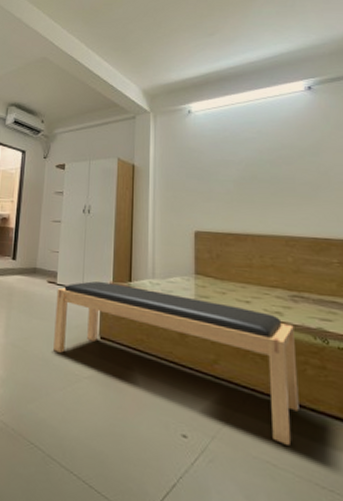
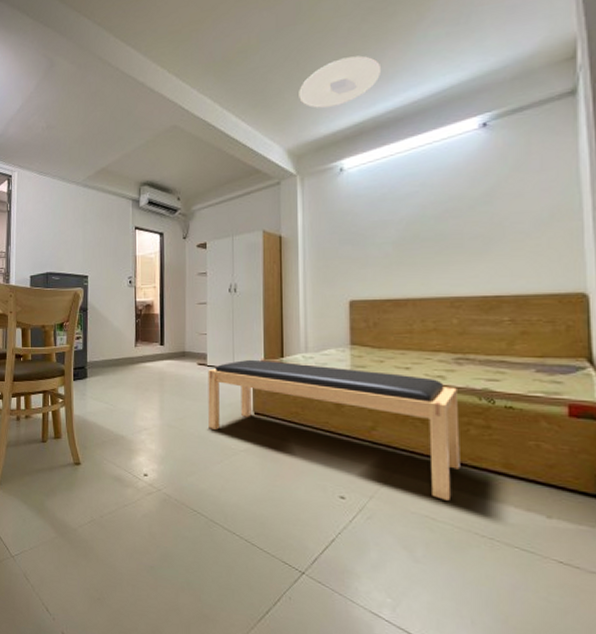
ceiling light: none [154,20,225,59] -> present [299,55,382,108]

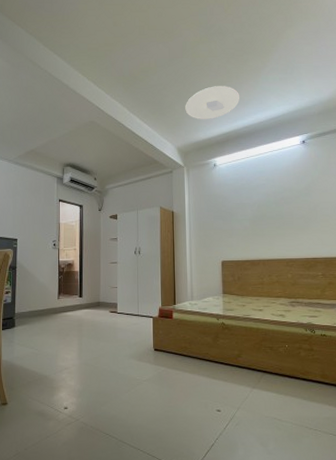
bench: present [207,359,460,501] -> none [118,307,296,405]

